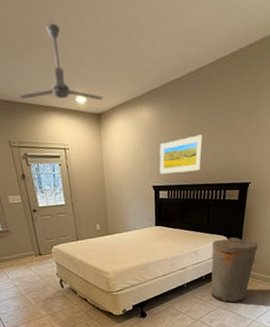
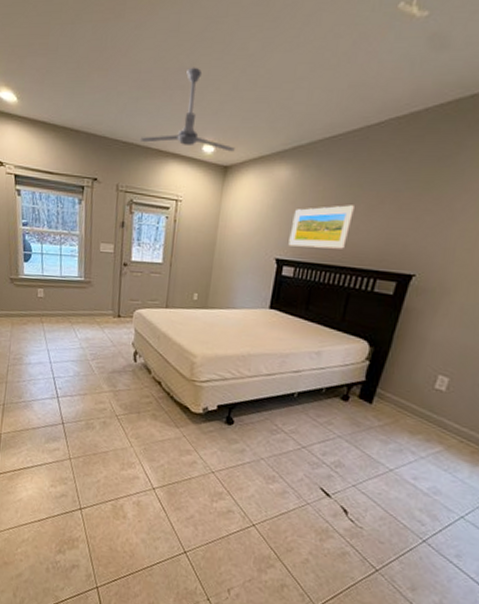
trash can: present [211,237,258,304] -> none [330,342,414,438]

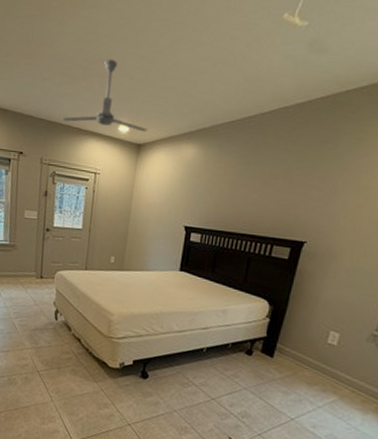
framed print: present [288,205,356,249] -> none [195,180,253,219]

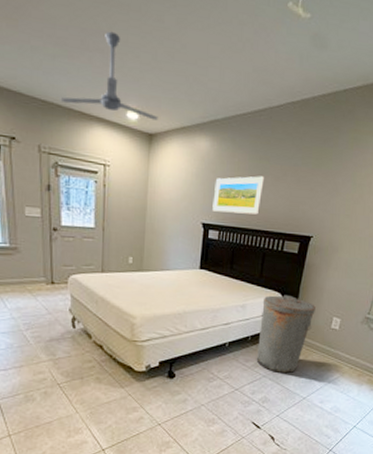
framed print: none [195,180,253,219] -> present [212,176,265,215]
trash can: none [236,302,308,389] -> present [256,294,315,374]

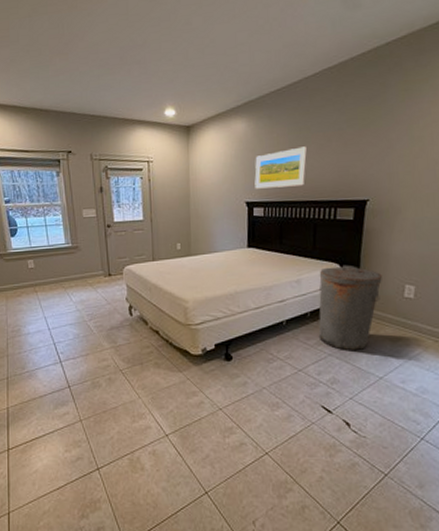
ceiling fan: present [60,31,158,121] -> none [106,43,194,113]

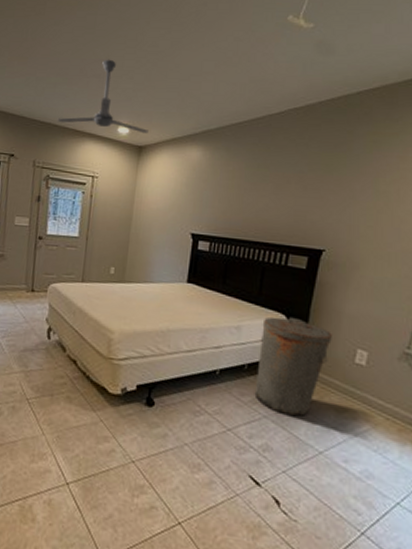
ceiling fan: none [106,43,194,113] -> present [57,59,149,134]
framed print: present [254,146,308,189] -> none [203,184,264,225]

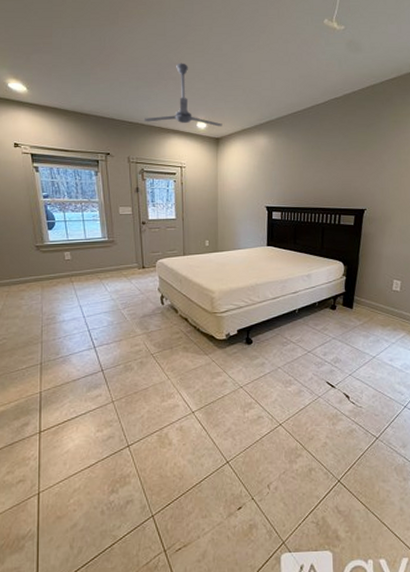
trash can: present [254,316,332,418] -> none [324,262,376,335]

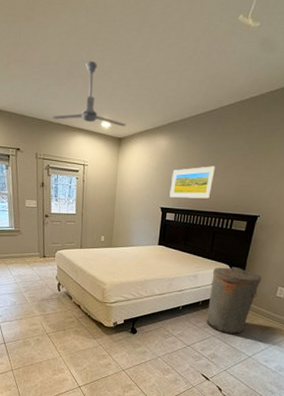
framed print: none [274,162,318,196] -> present [170,166,216,199]
trash can: none [324,262,376,335] -> present [206,266,261,335]

